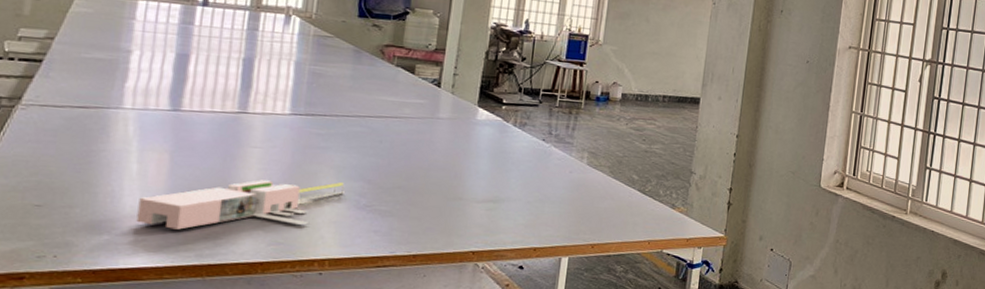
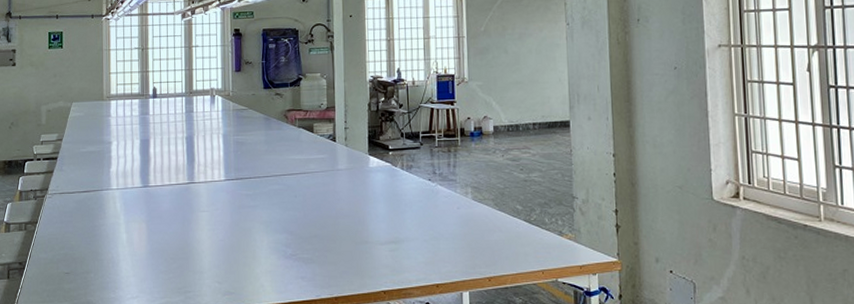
architectural model: present [136,180,346,230] -> none [130,235,275,286]

